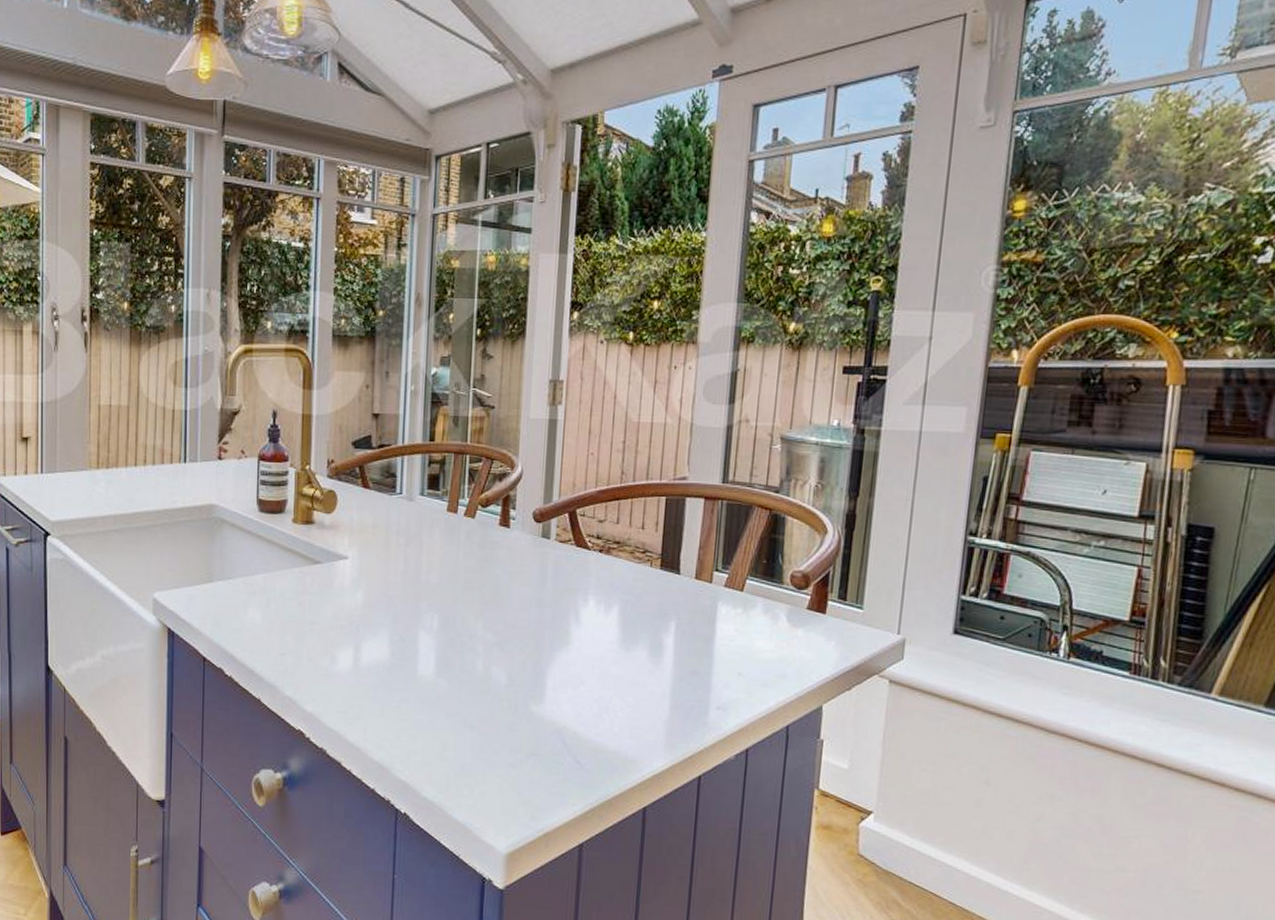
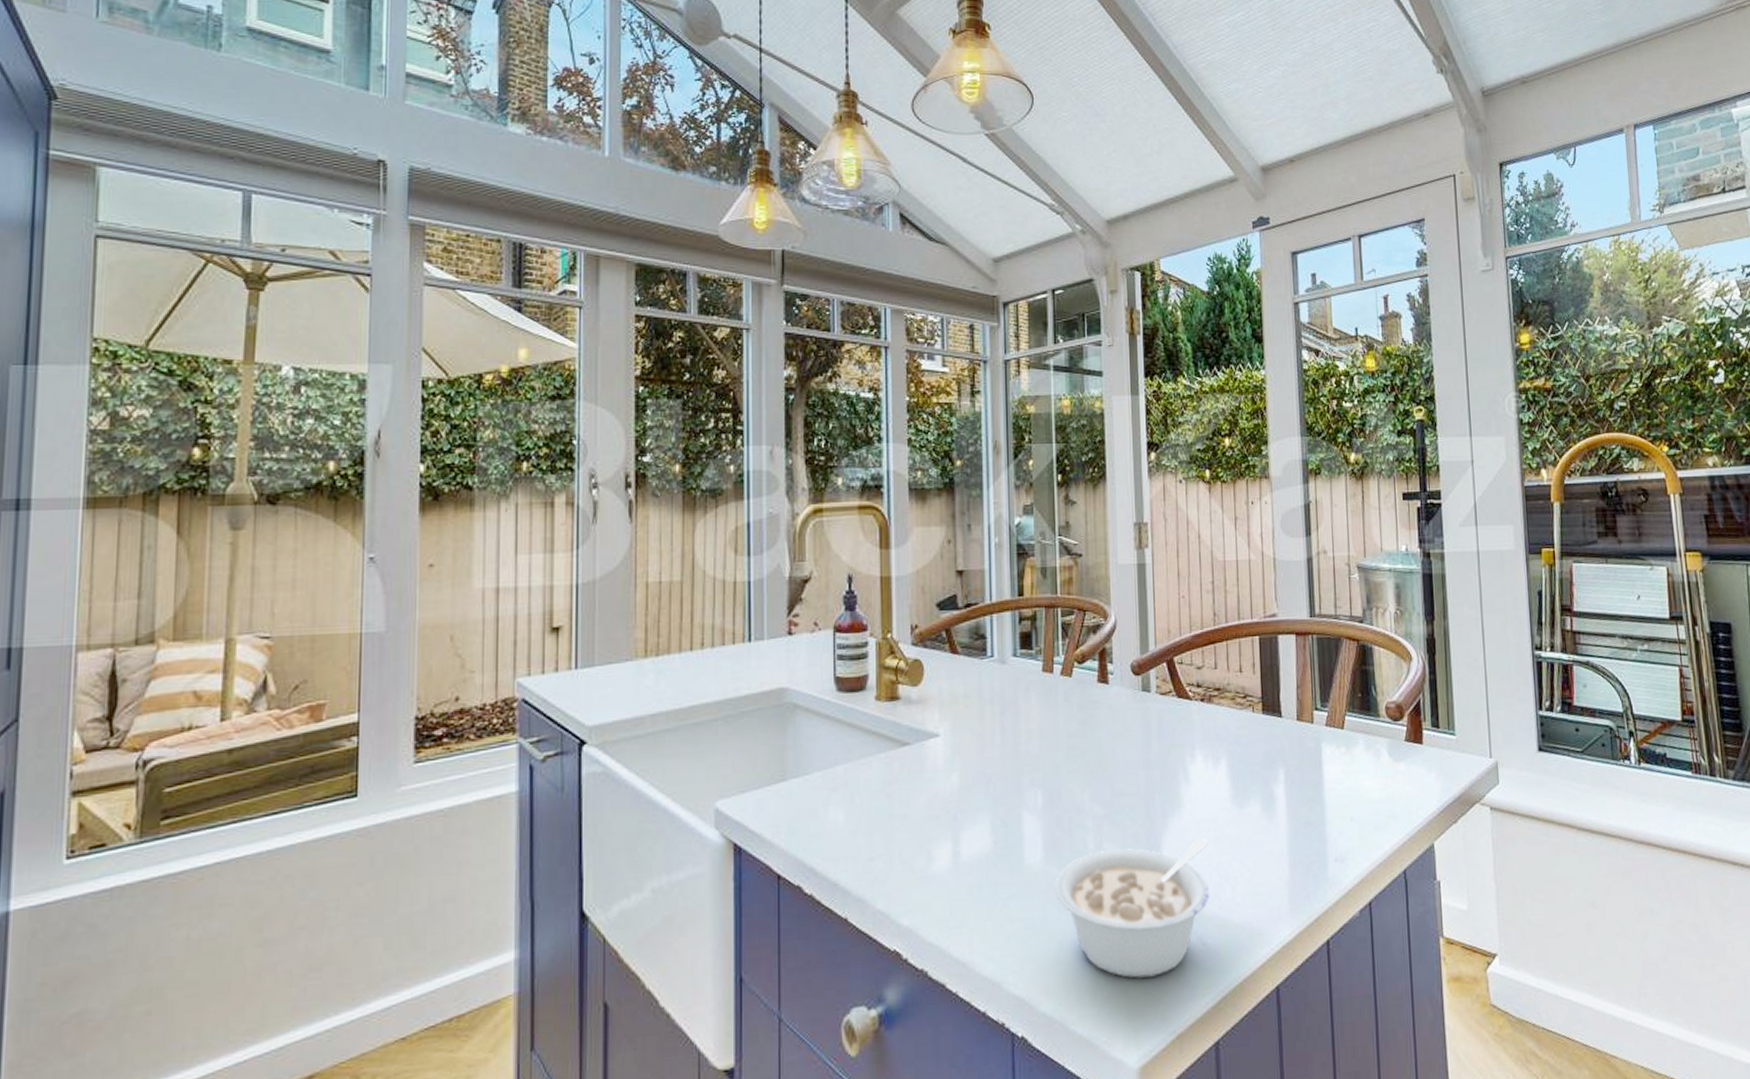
legume: none [444,673,592,783] -> present [1055,839,1210,978]

